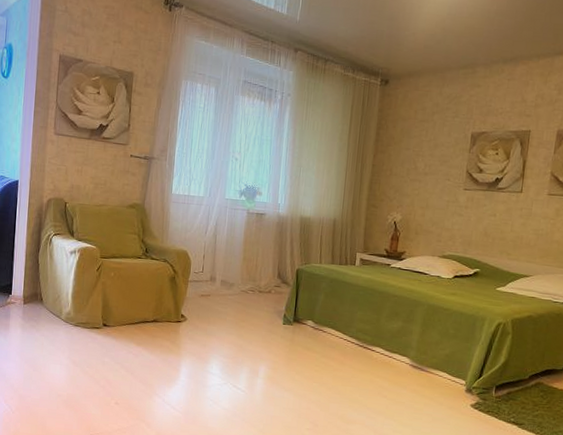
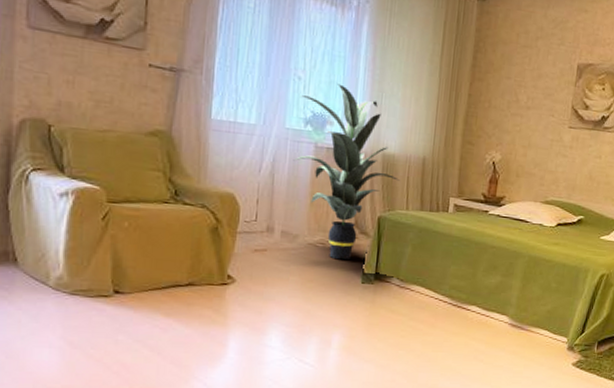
indoor plant: none [231,162,314,305] -> present [293,84,400,260]

